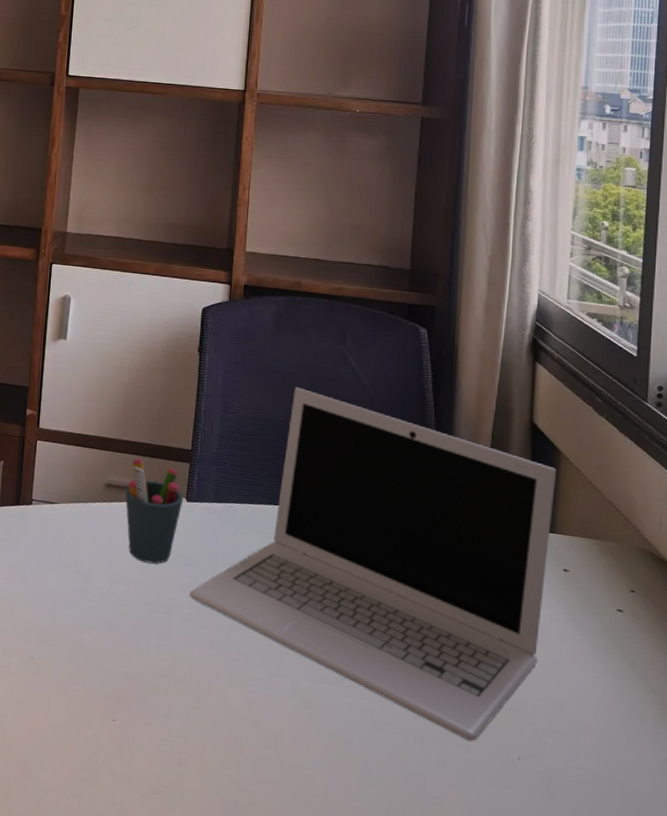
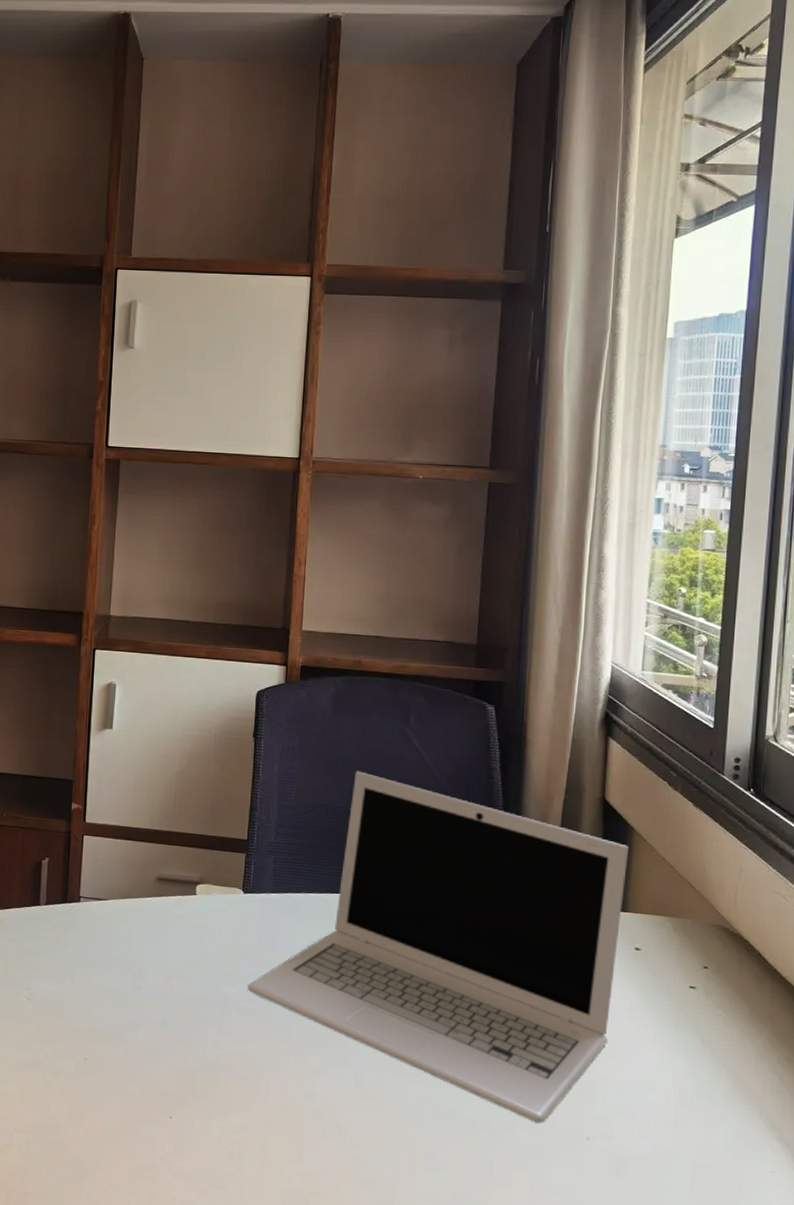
pen holder: present [125,458,184,564] -> none [178,851,240,958]

